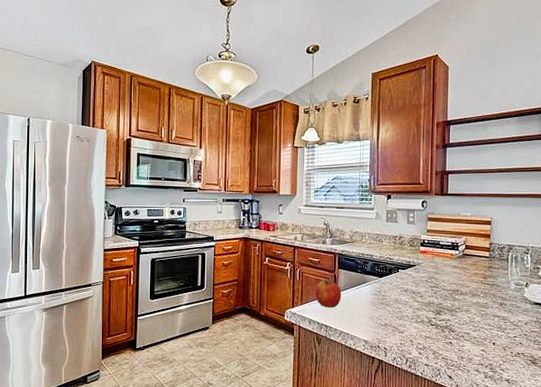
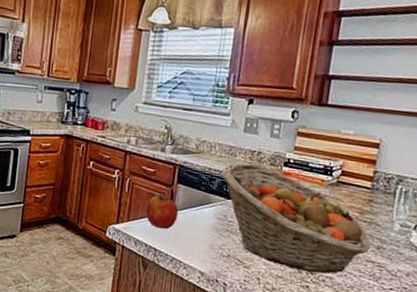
fruit basket: none [373,247,494,331] -> present [222,163,370,274]

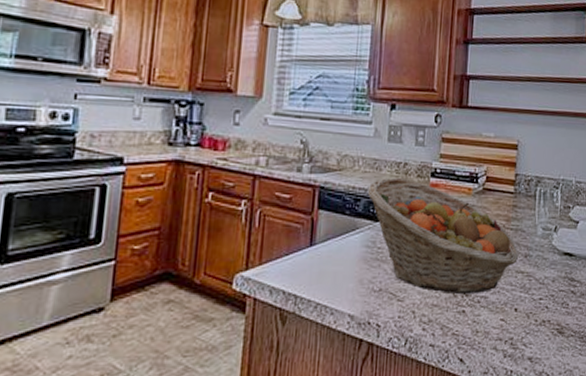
apple: present [145,194,179,229] -> none [281,225,321,269]

